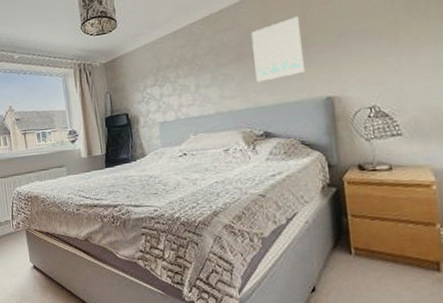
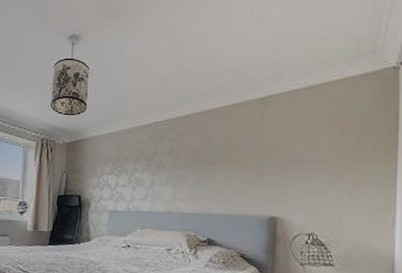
wall art: present [251,16,305,83] -> none [208,135,257,191]

